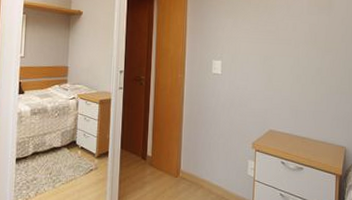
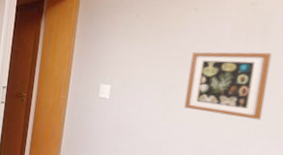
picture frame: none [280,24,336,81] -> present [183,52,272,121]

